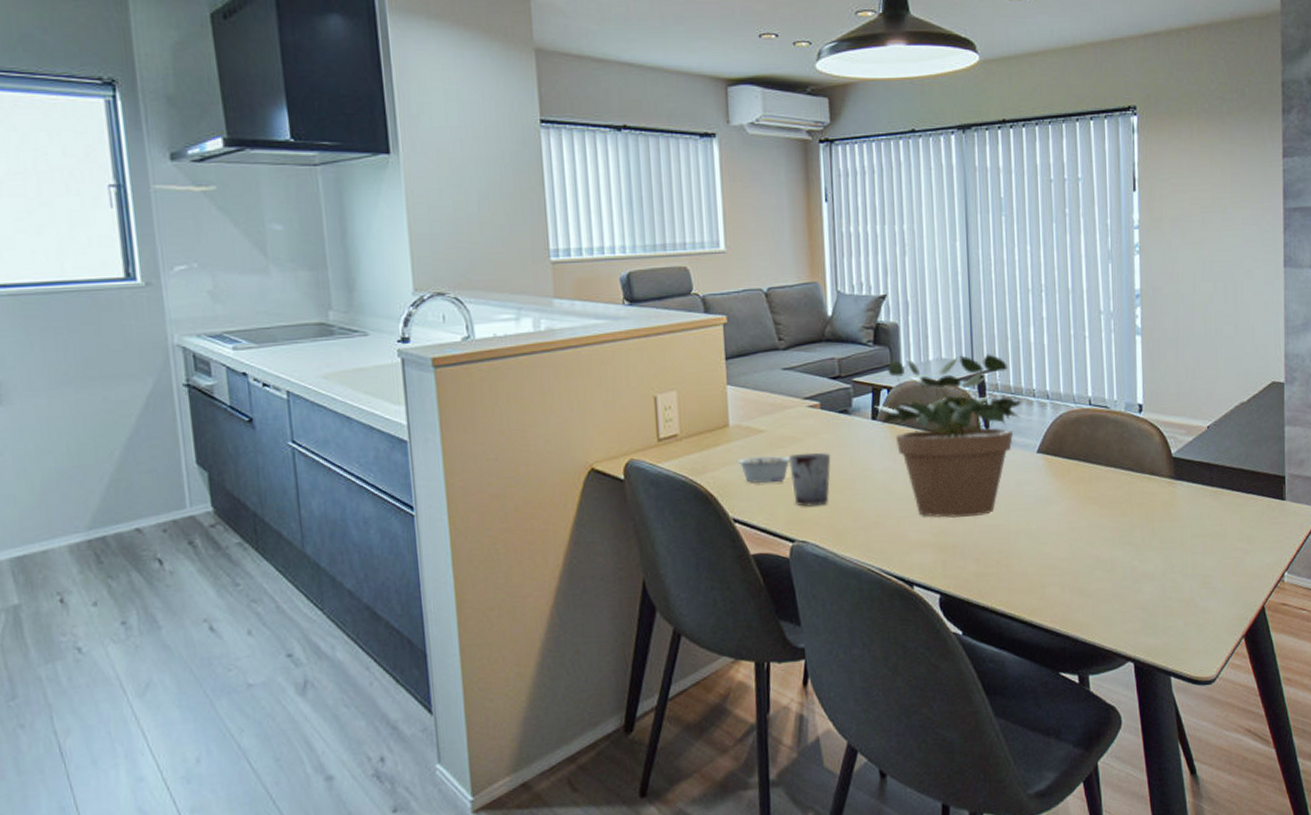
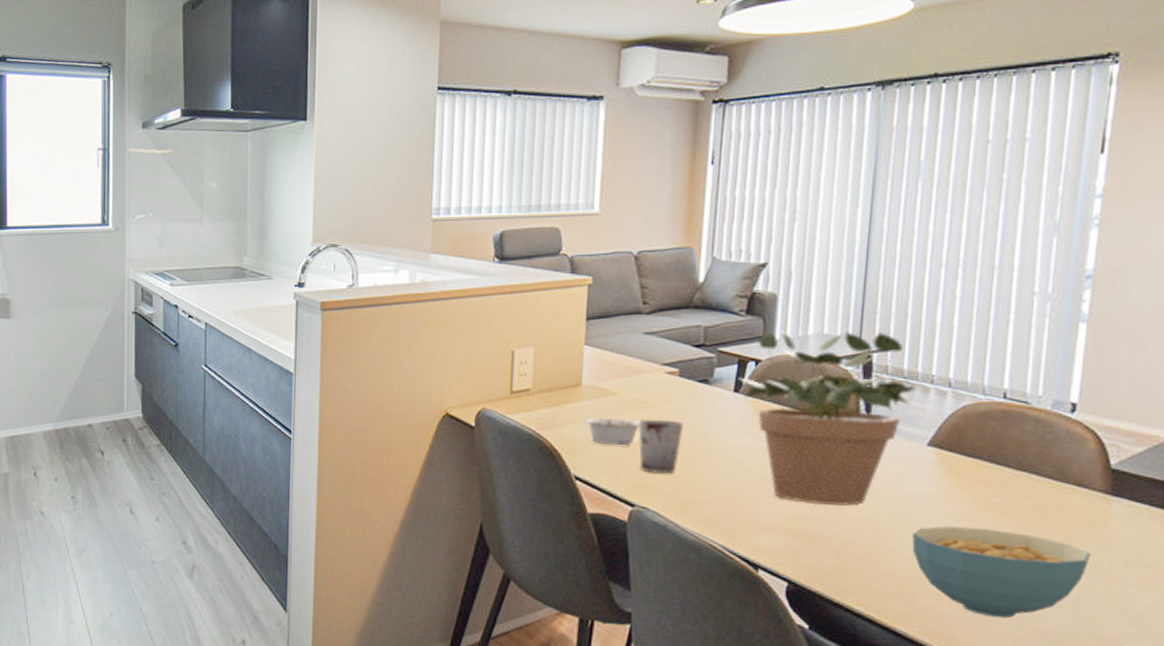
cereal bowl: none [1035,520,1168,598] -> present [912,526,1092,619]

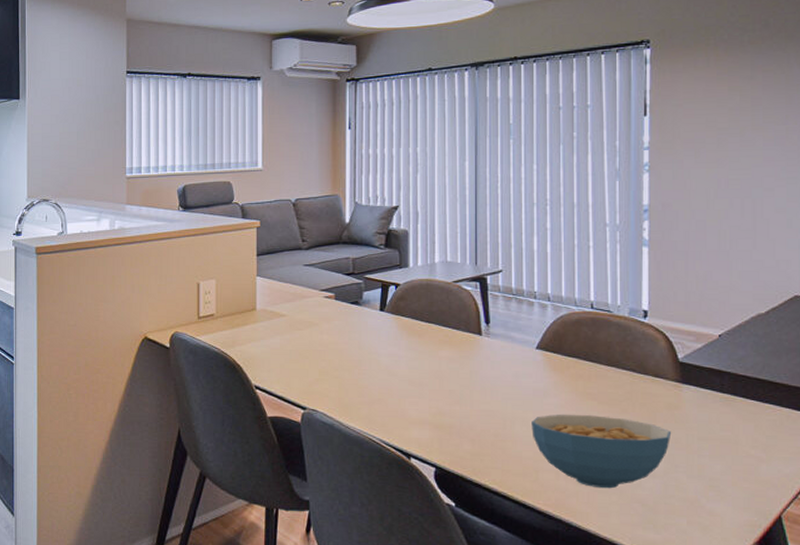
legume: present [585,418,641,446] -> none [261,335,306,359]
cup: present [638,418,684,474] -> none [305,335,342,381]
potted plant: present [738,330,914,506] -> none [383,259,522,402]

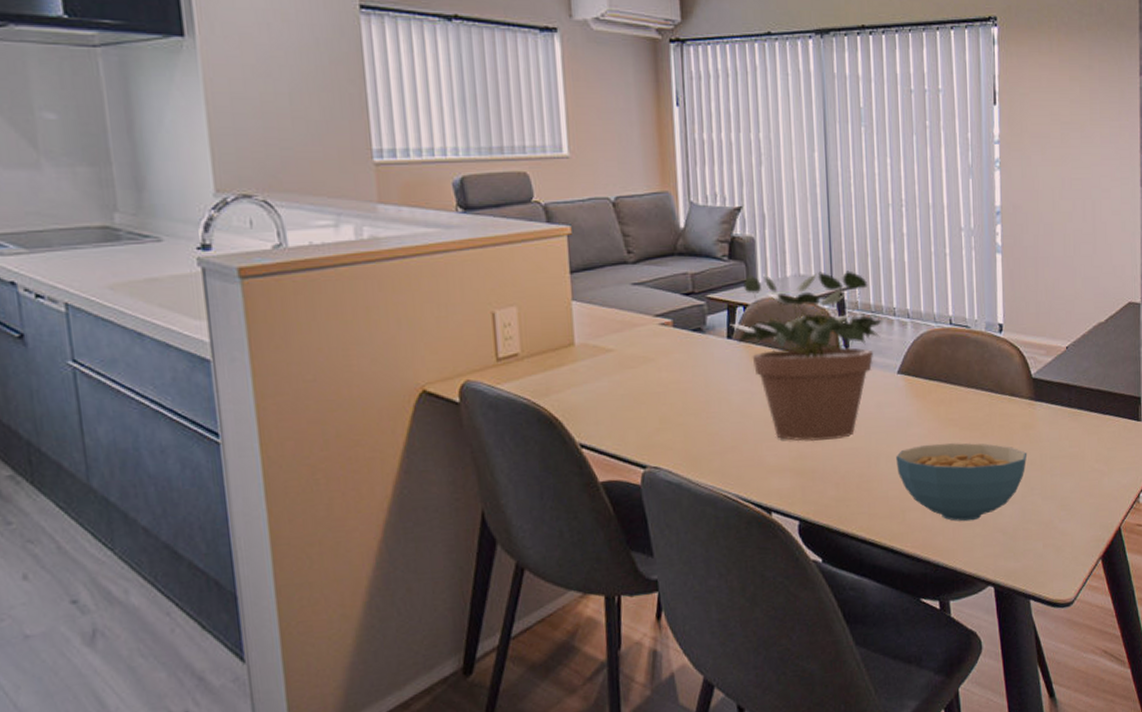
potted plant: none [383,259,522,402] -> present [730,270,881,442]

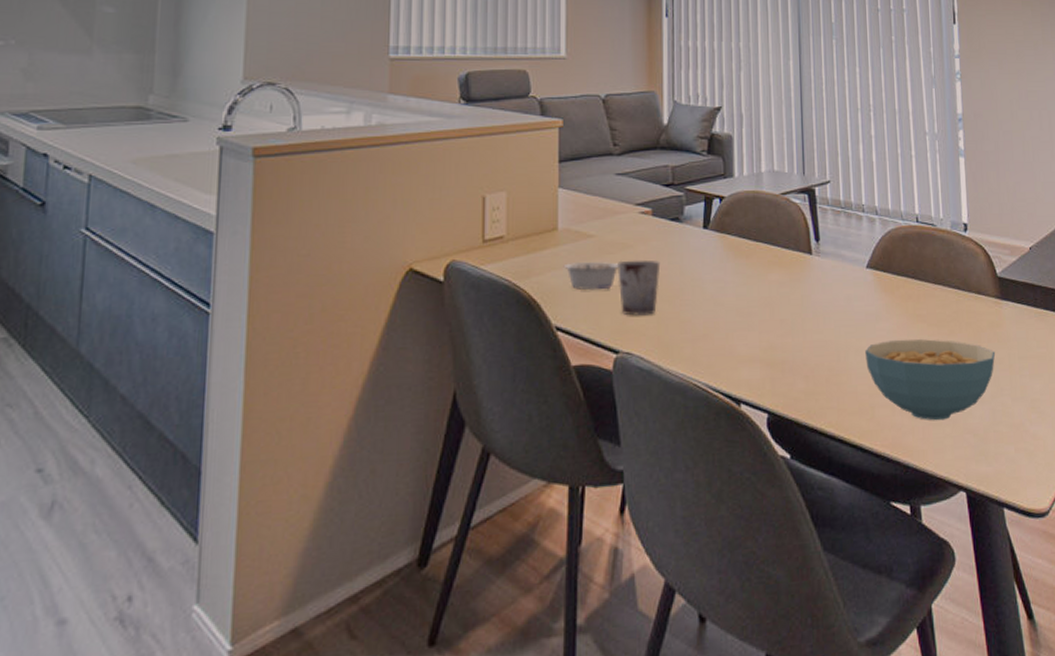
legume: none [583,375,641,407] -> present [563,261,619,291]
cup: none [639,373,685,431] -> present [617,259,661,316]
potted plant: present [730,270,881,442] -> none [706,168,850,333]

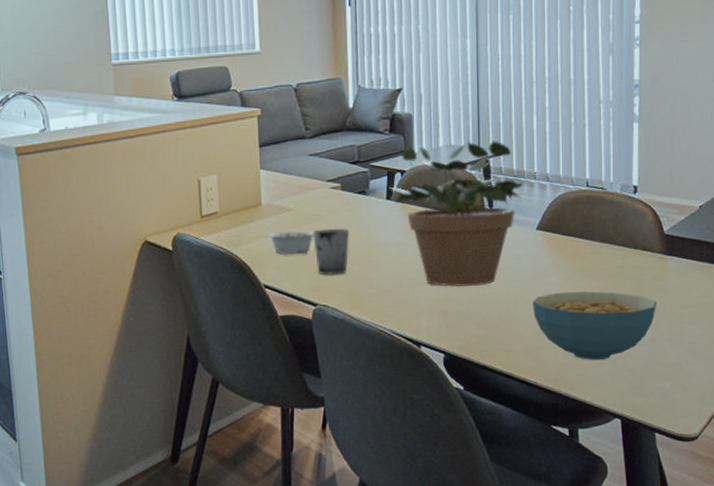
potted plant: none [706,168,850,333] -> present [389,140,523,288]

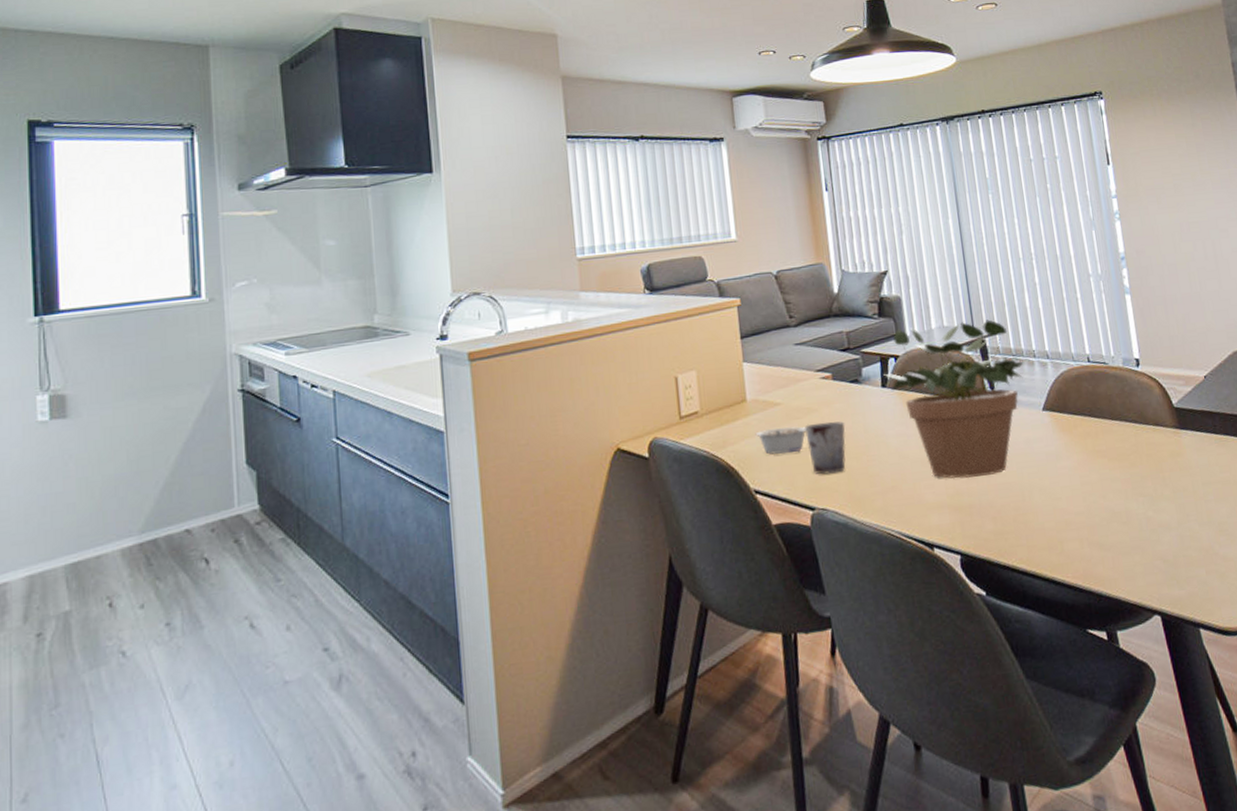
cereal bowl: present [533,291,657,361] -> none [1049,473,1179,551]

